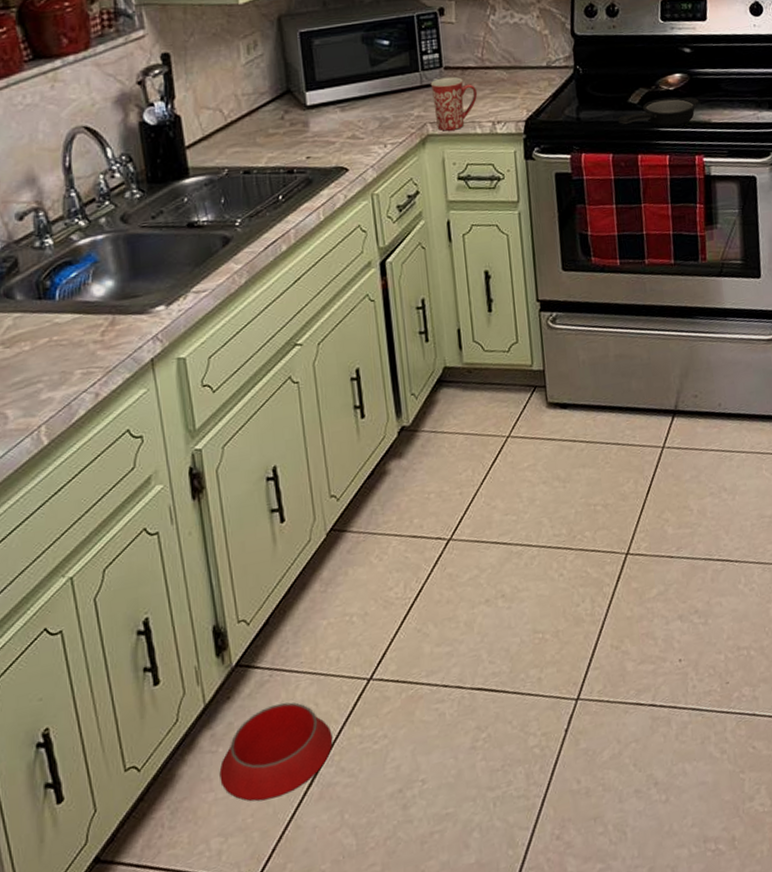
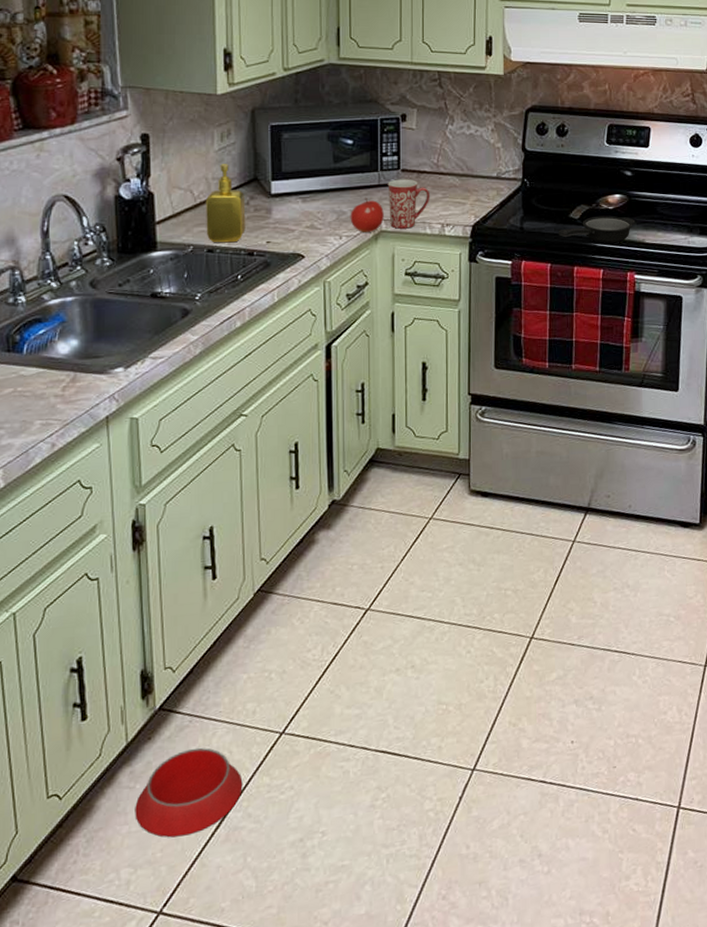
soap dispenser: none [236,77,283,163] -> present [205,164,246,243]
fruit: none [393,100,430,138] -> present [350,197,384,232]

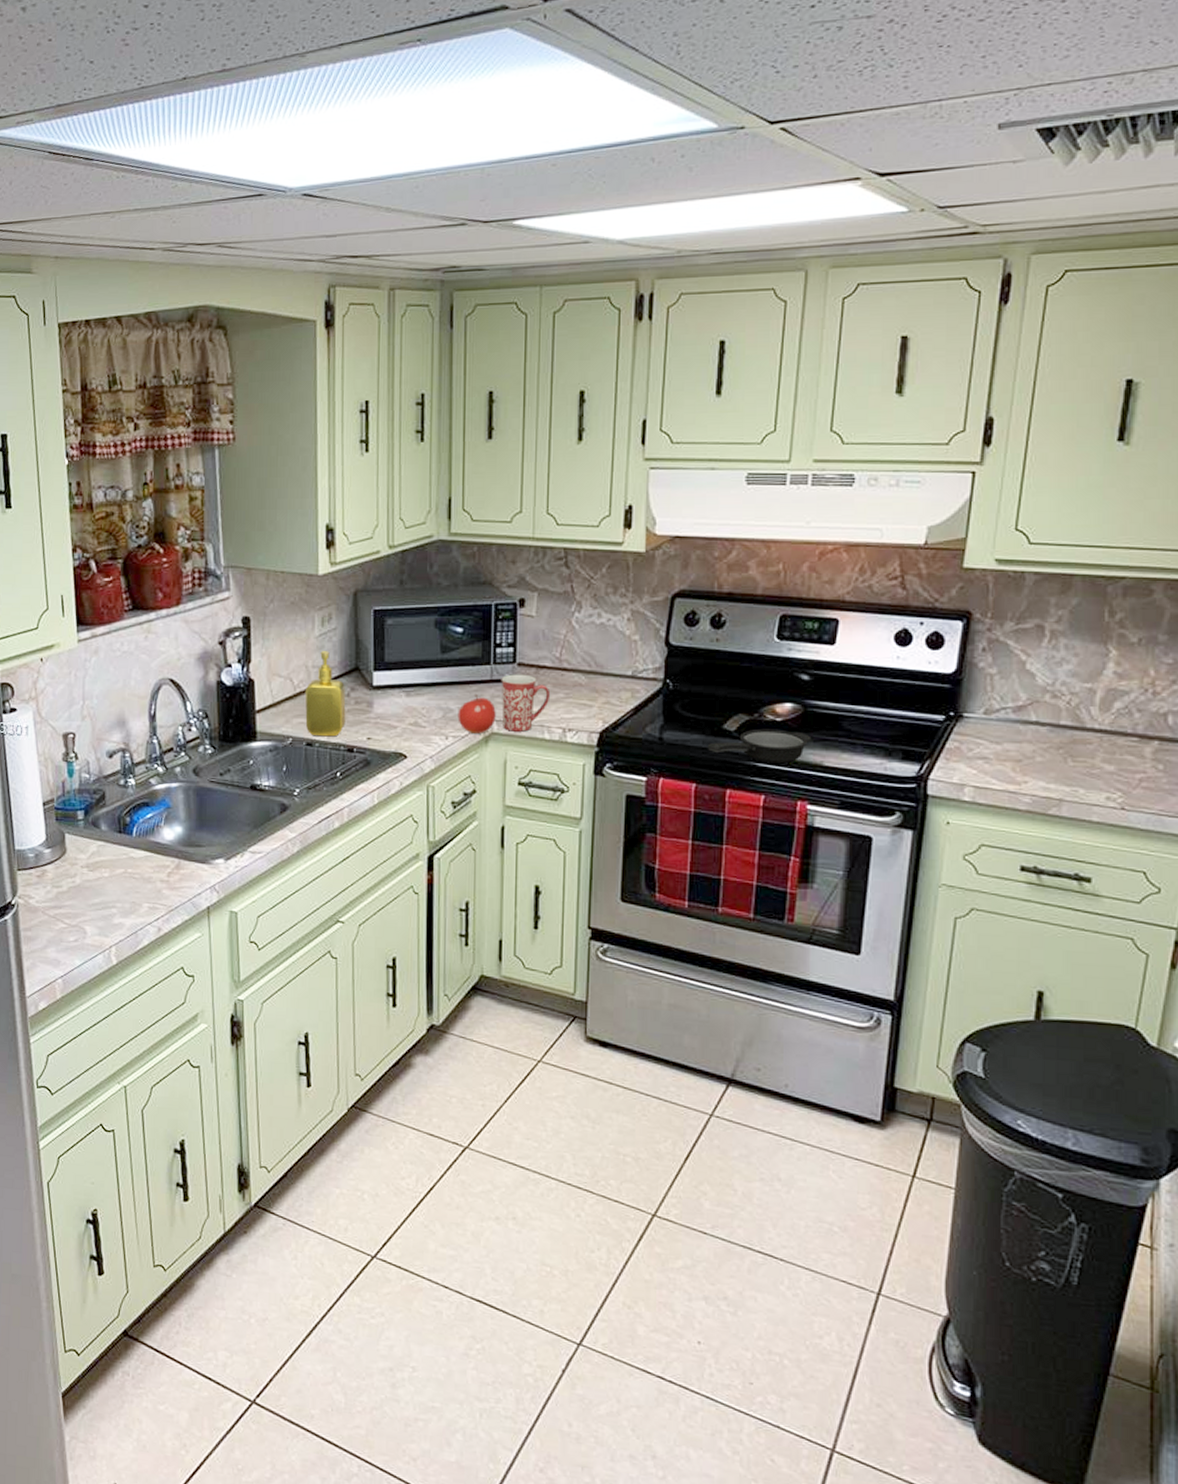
pet bowl: present [135,747,243,838] -> none [231,1251,334,1335]

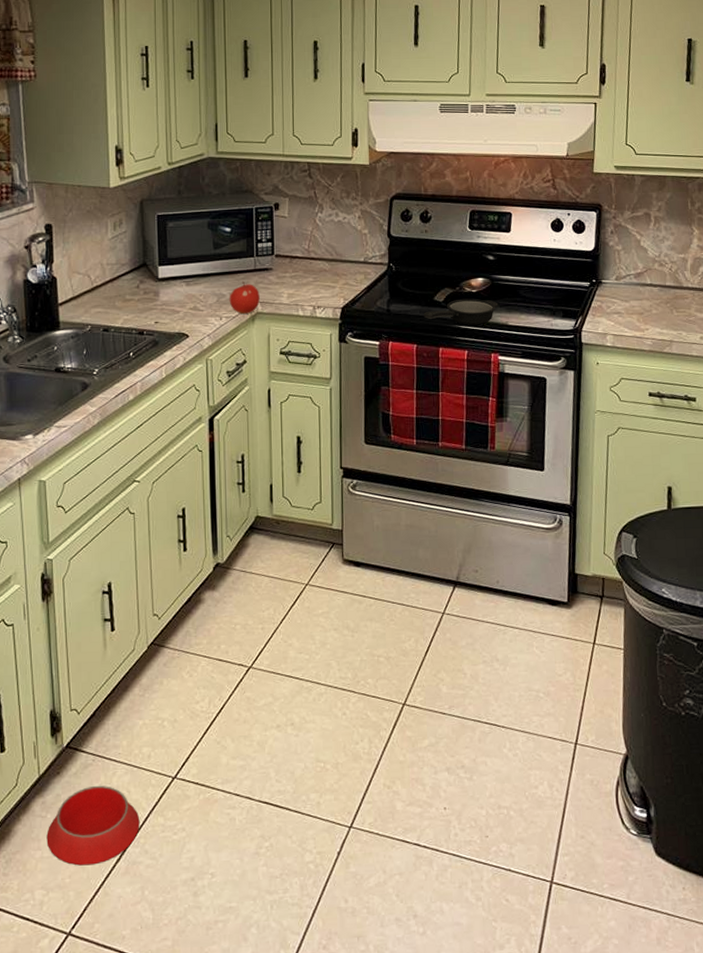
pet bowl: none [231,1251,334,1335] -> present [46,785,140,866]
soap dispenser: present [305,651,346,737] -> none [101,251,136,323]
mug: present [501,674,551,732] -> none [262,264,302,311]

